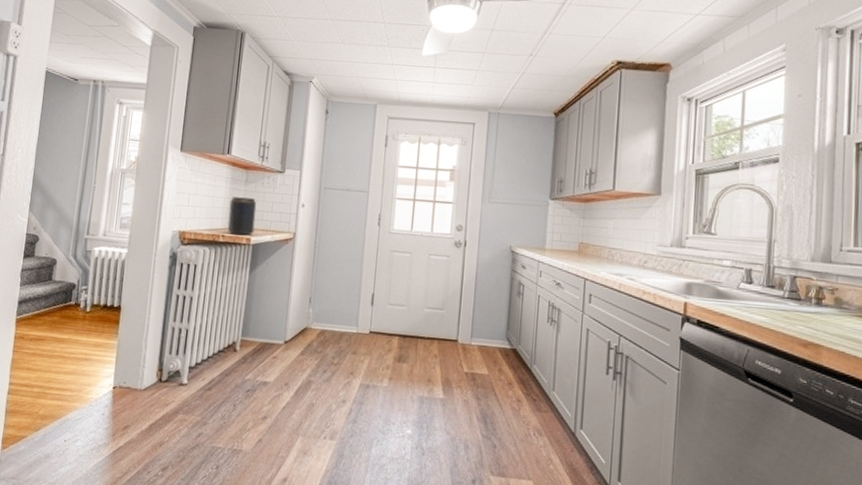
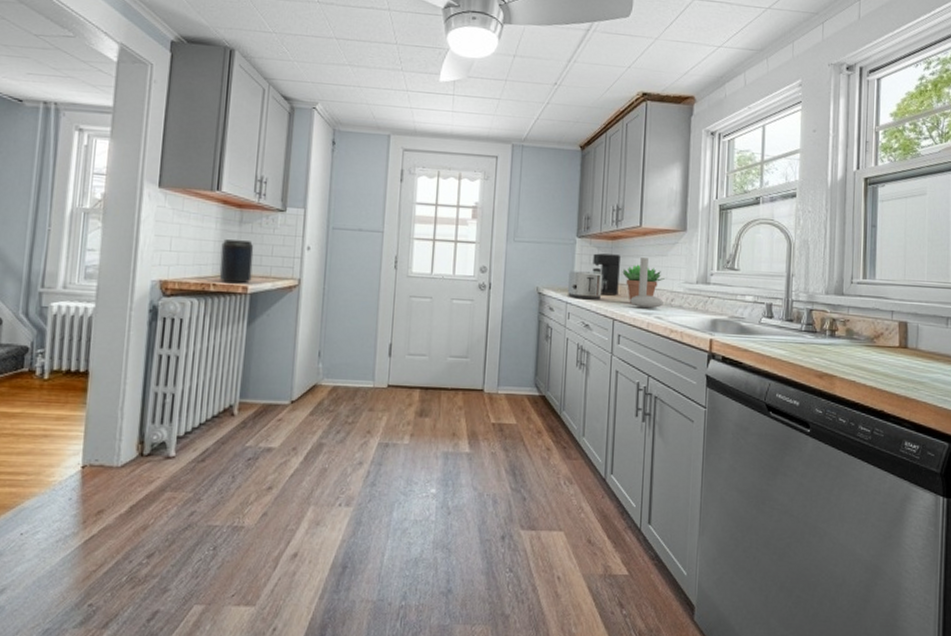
toaster: none [540,231,575,260] -> present [568,271,603,300]
coffee maker: none [559,215,593,257] -> present [587,253,620,296]
succulent plant: none [594,226,638,265] -> present [622,264,665,304]
paper towel holder: none [602,220,636,271] -> present [630,257,664,309]

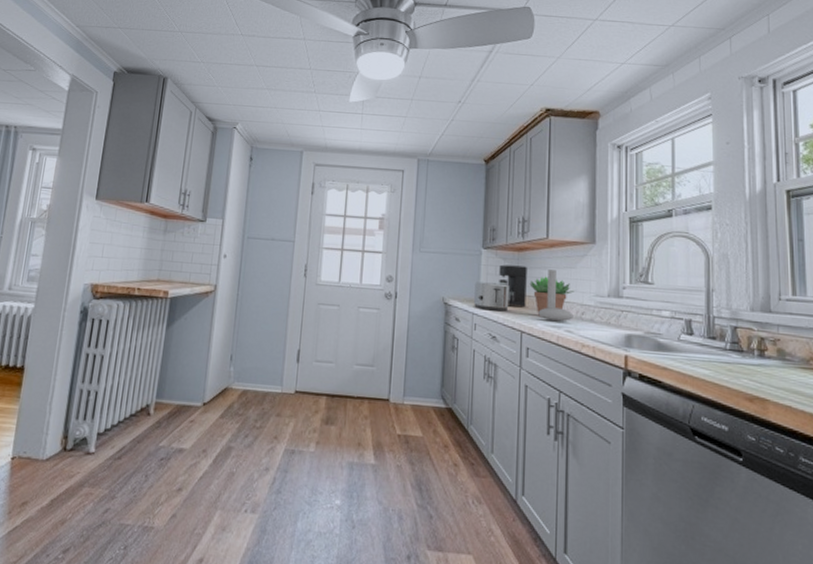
soda can: present [219,239,254,284] -> none [143,247,176,289]

